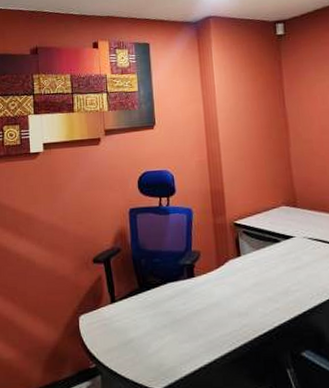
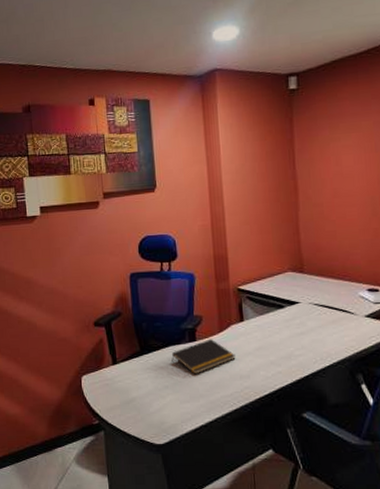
notepad: none [170,274,234,313] -> present [171,338,236,375]

